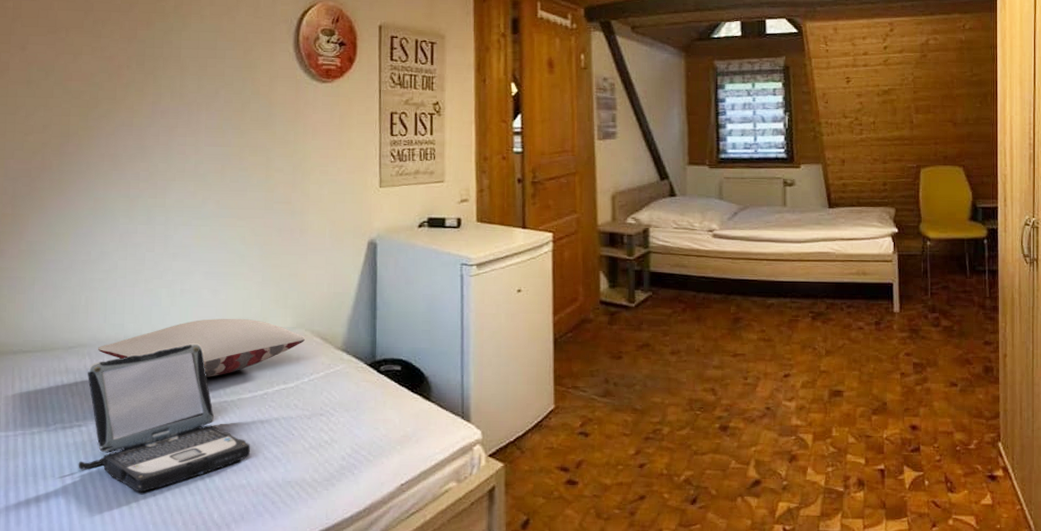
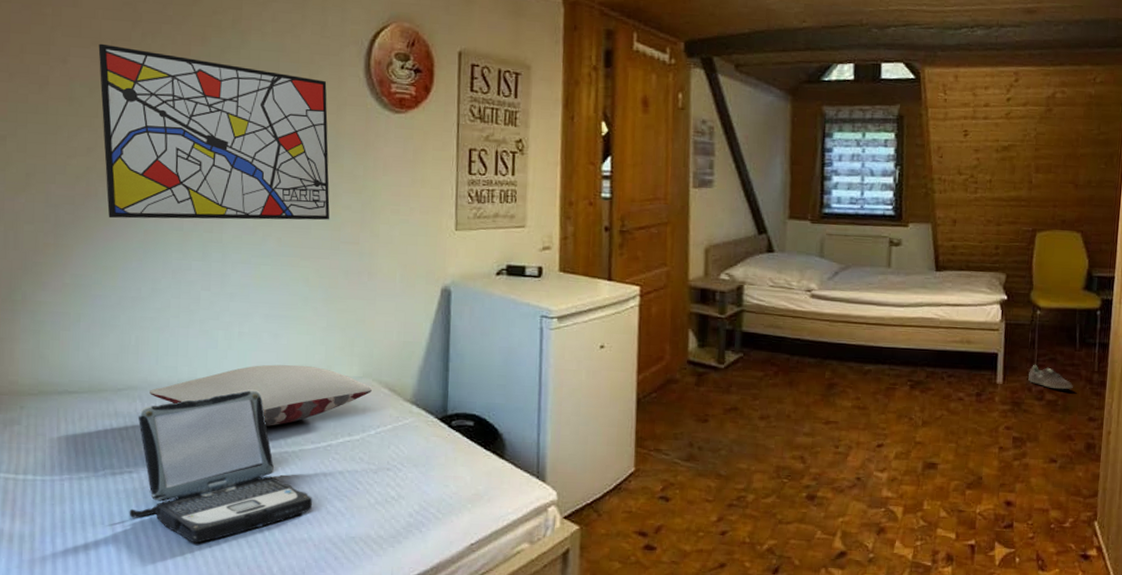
wall art: none [54,31,264,189] -> present [98,43,330,220]
sneaker: none [924,293,967,316] -> present [1028,365,1073,390]

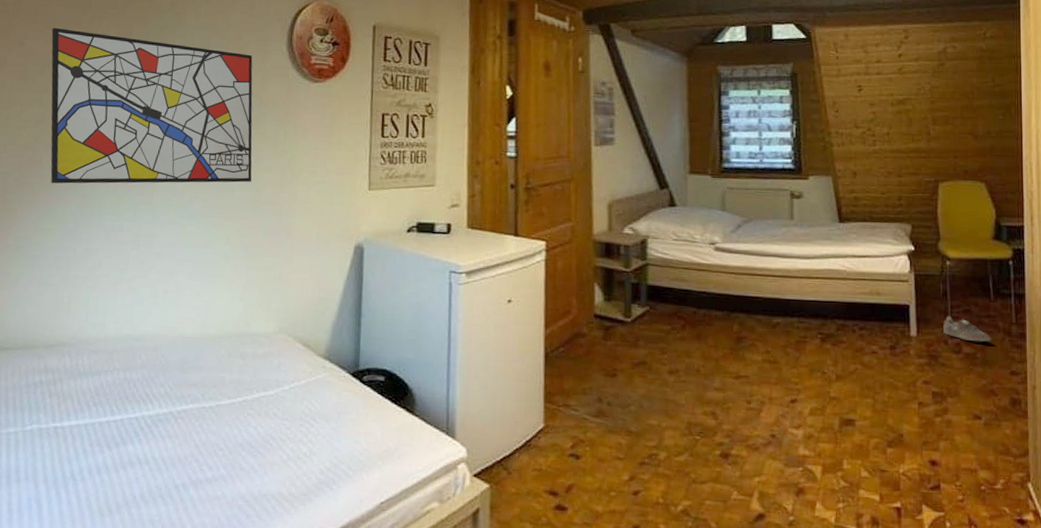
laptop: present [129,390,313,544] -> none [52,345,227,500]
pillow: present [150,364,373,426] -> none [78,320,288,382]

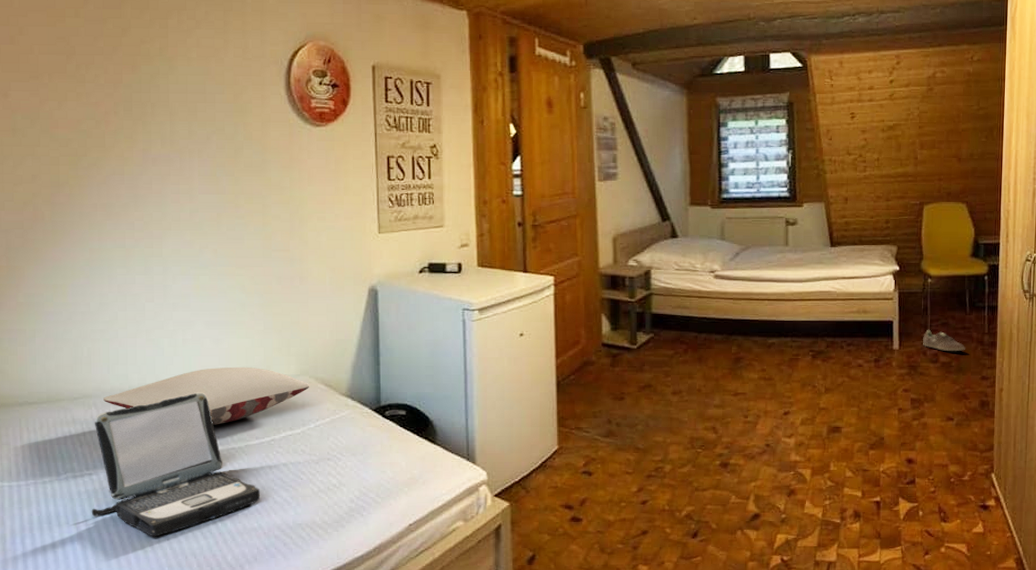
wall art: present [50,27,253,184] -> none [36,77,261,240]
laptop: none [52,345,227,500] -> present [91,392,261,537]
pillow: none [78,320,288,382] -> present [103,366,310,425]

